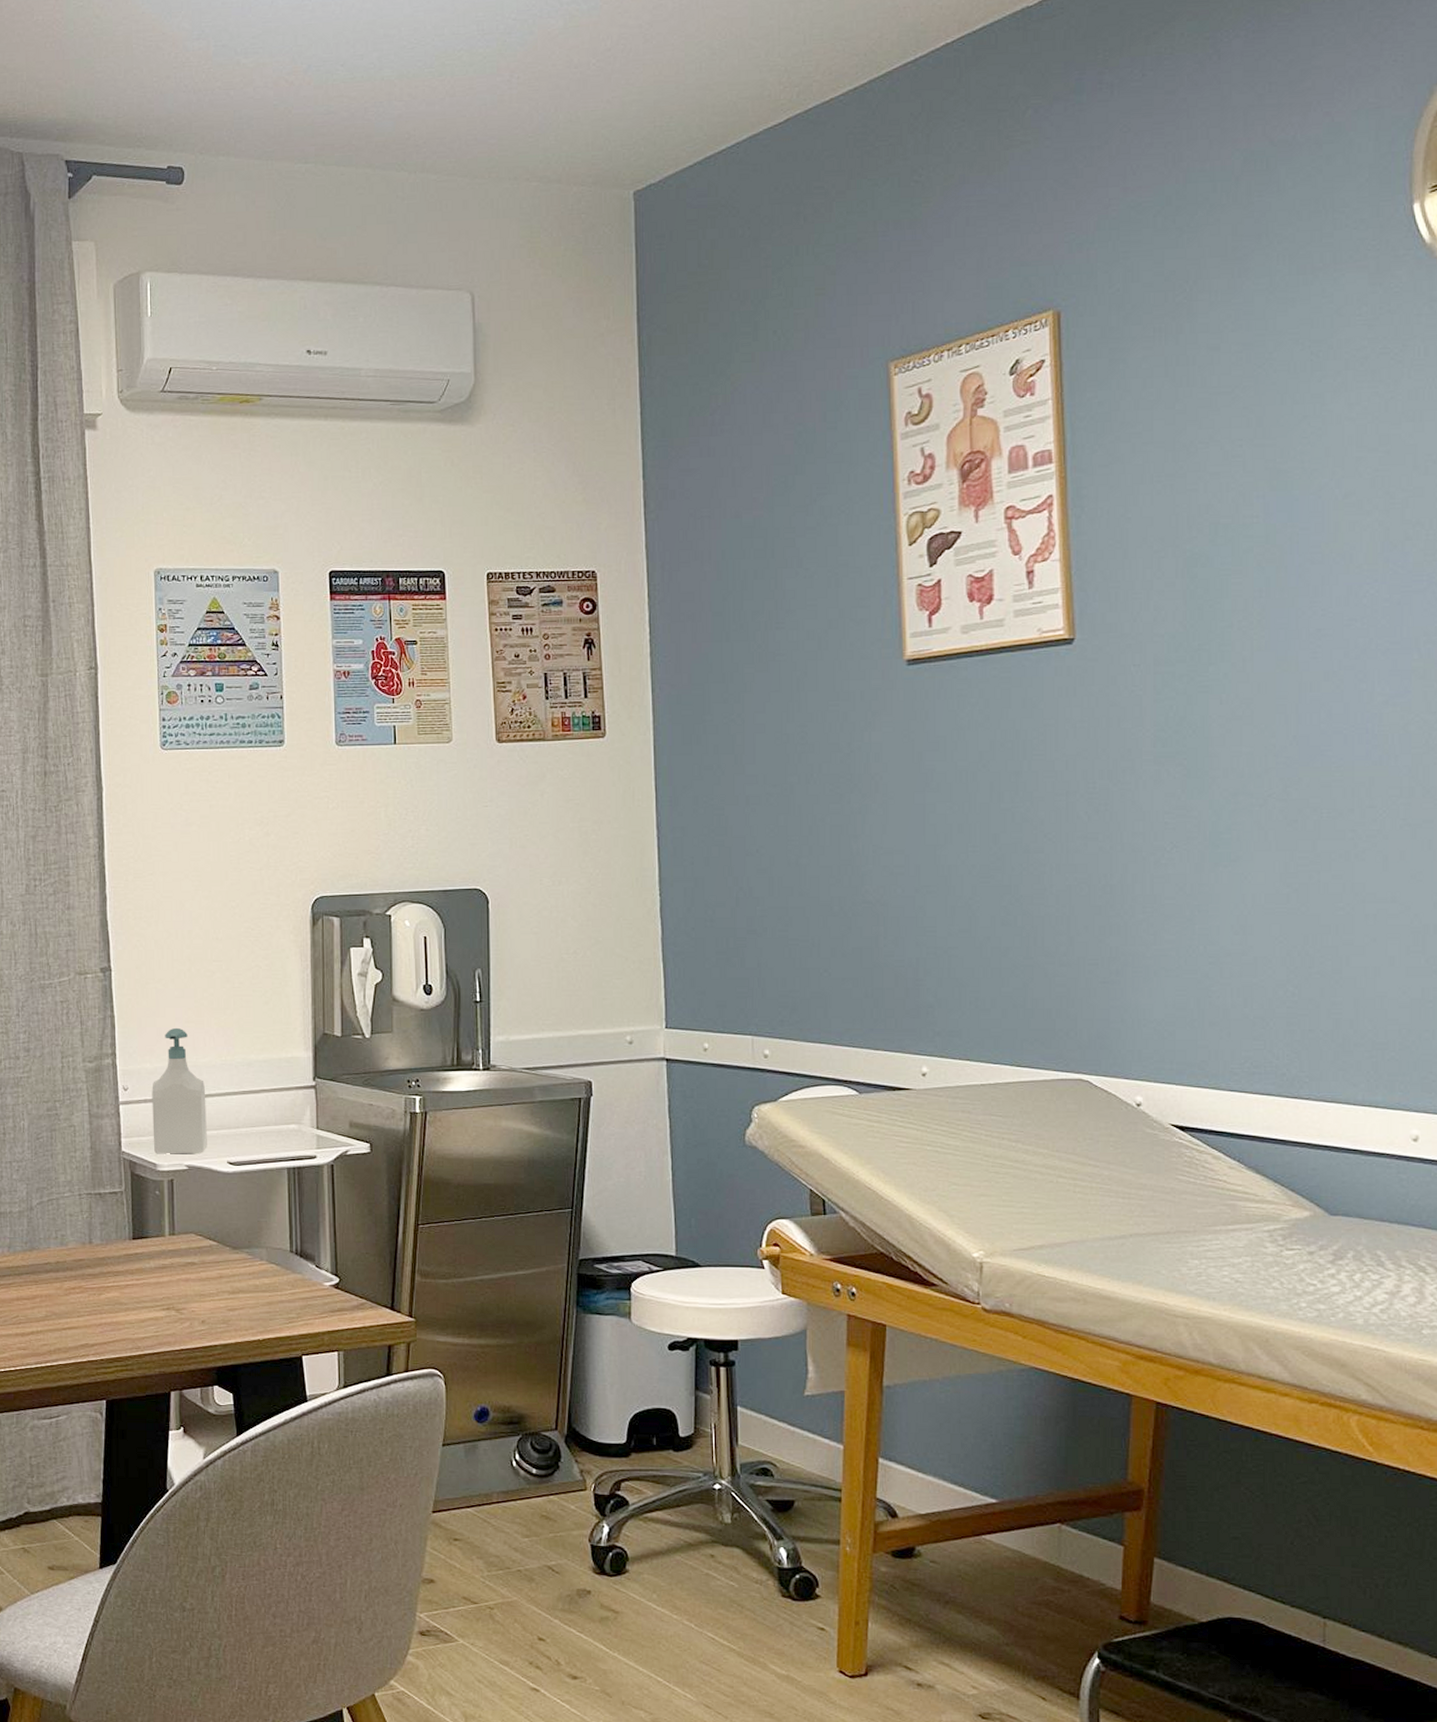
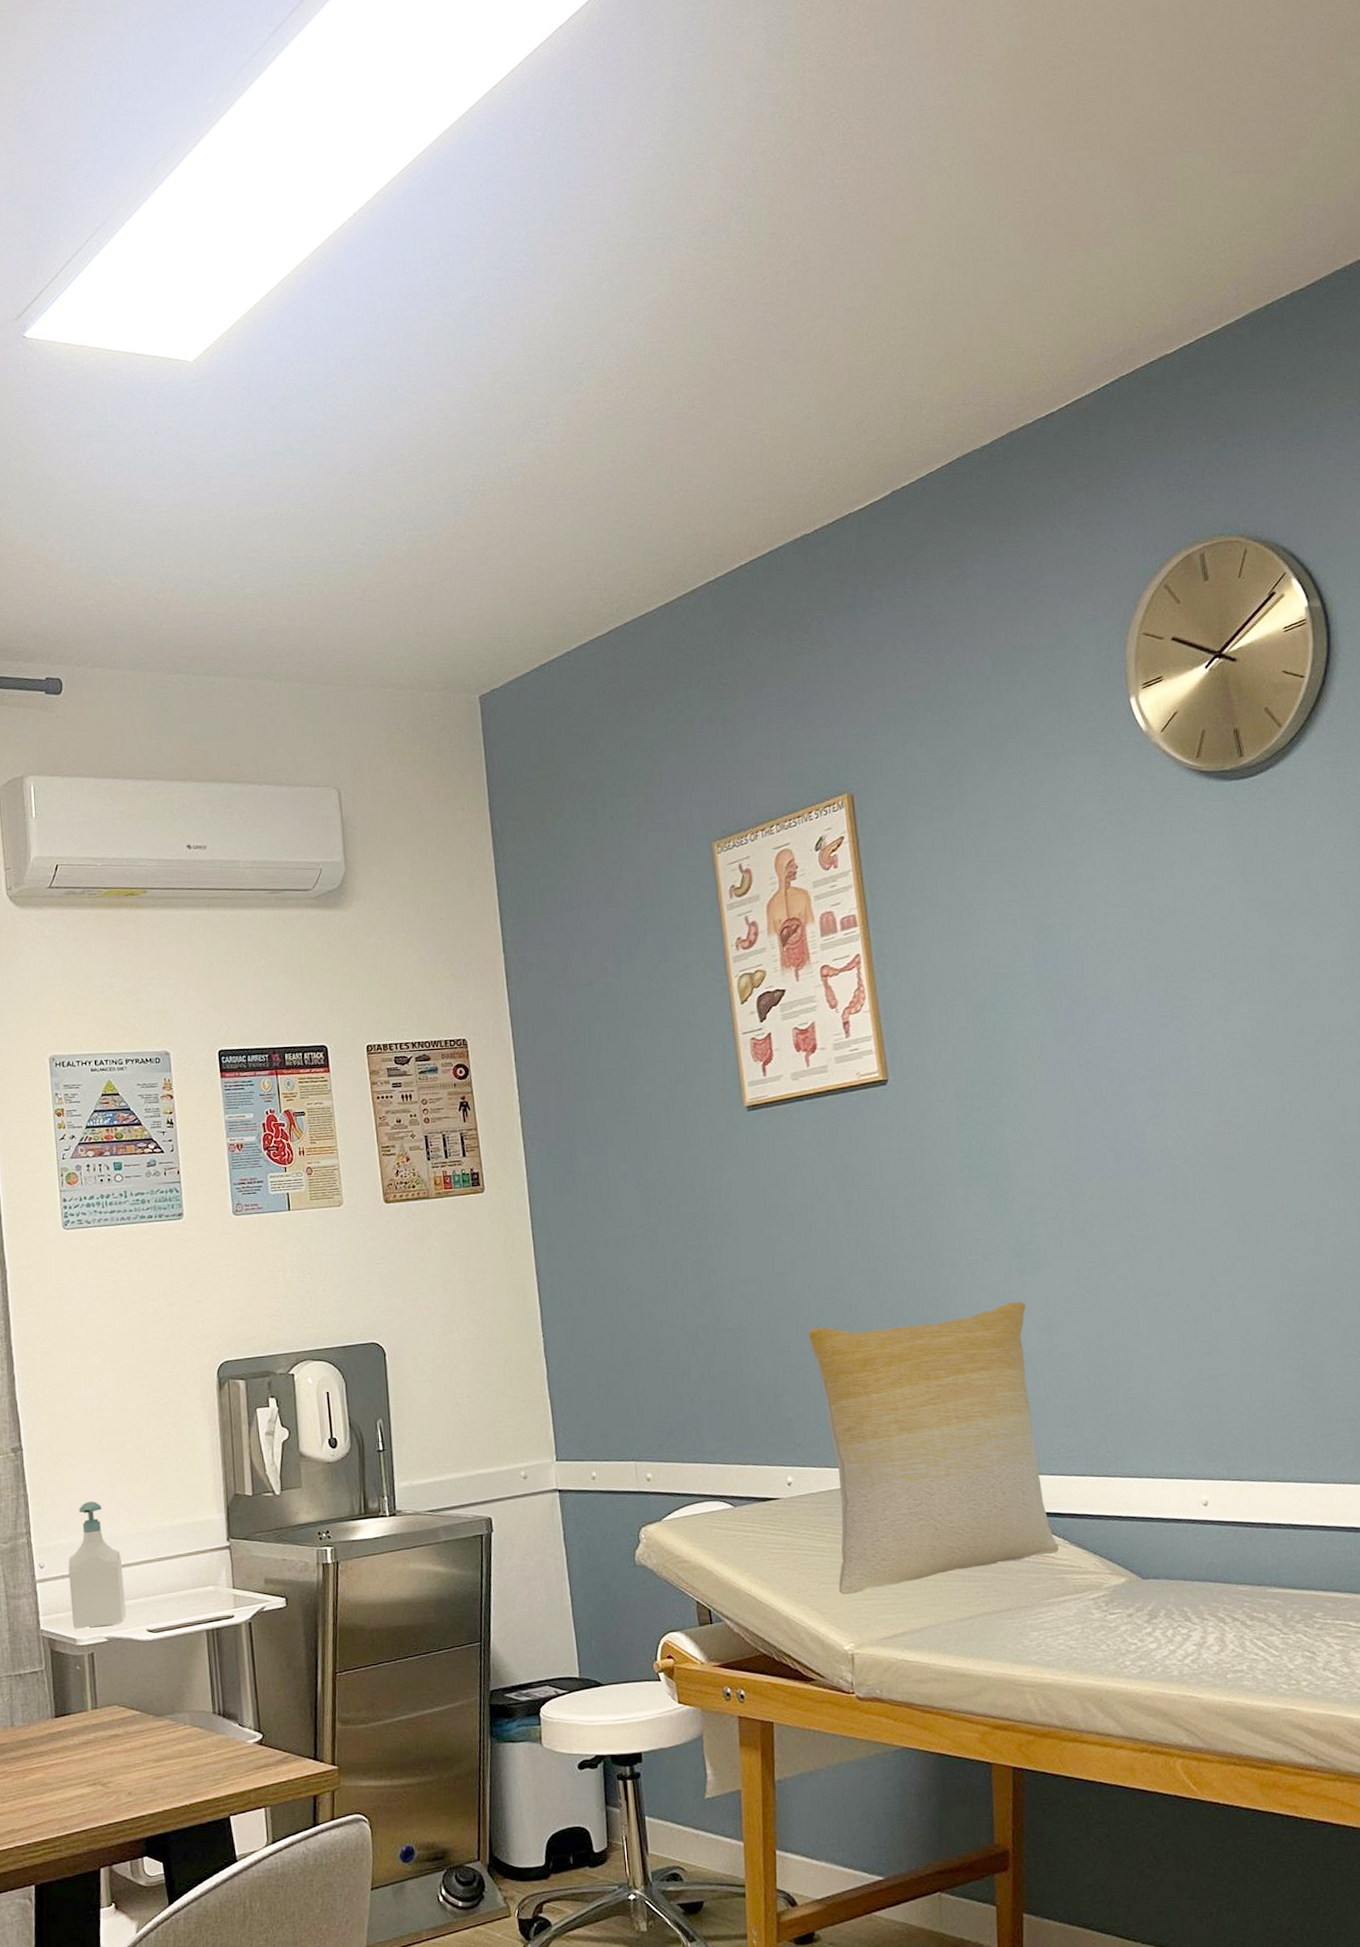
pillow: none [958,896,1232,1198] -> present [808,1301,1059,1595]

